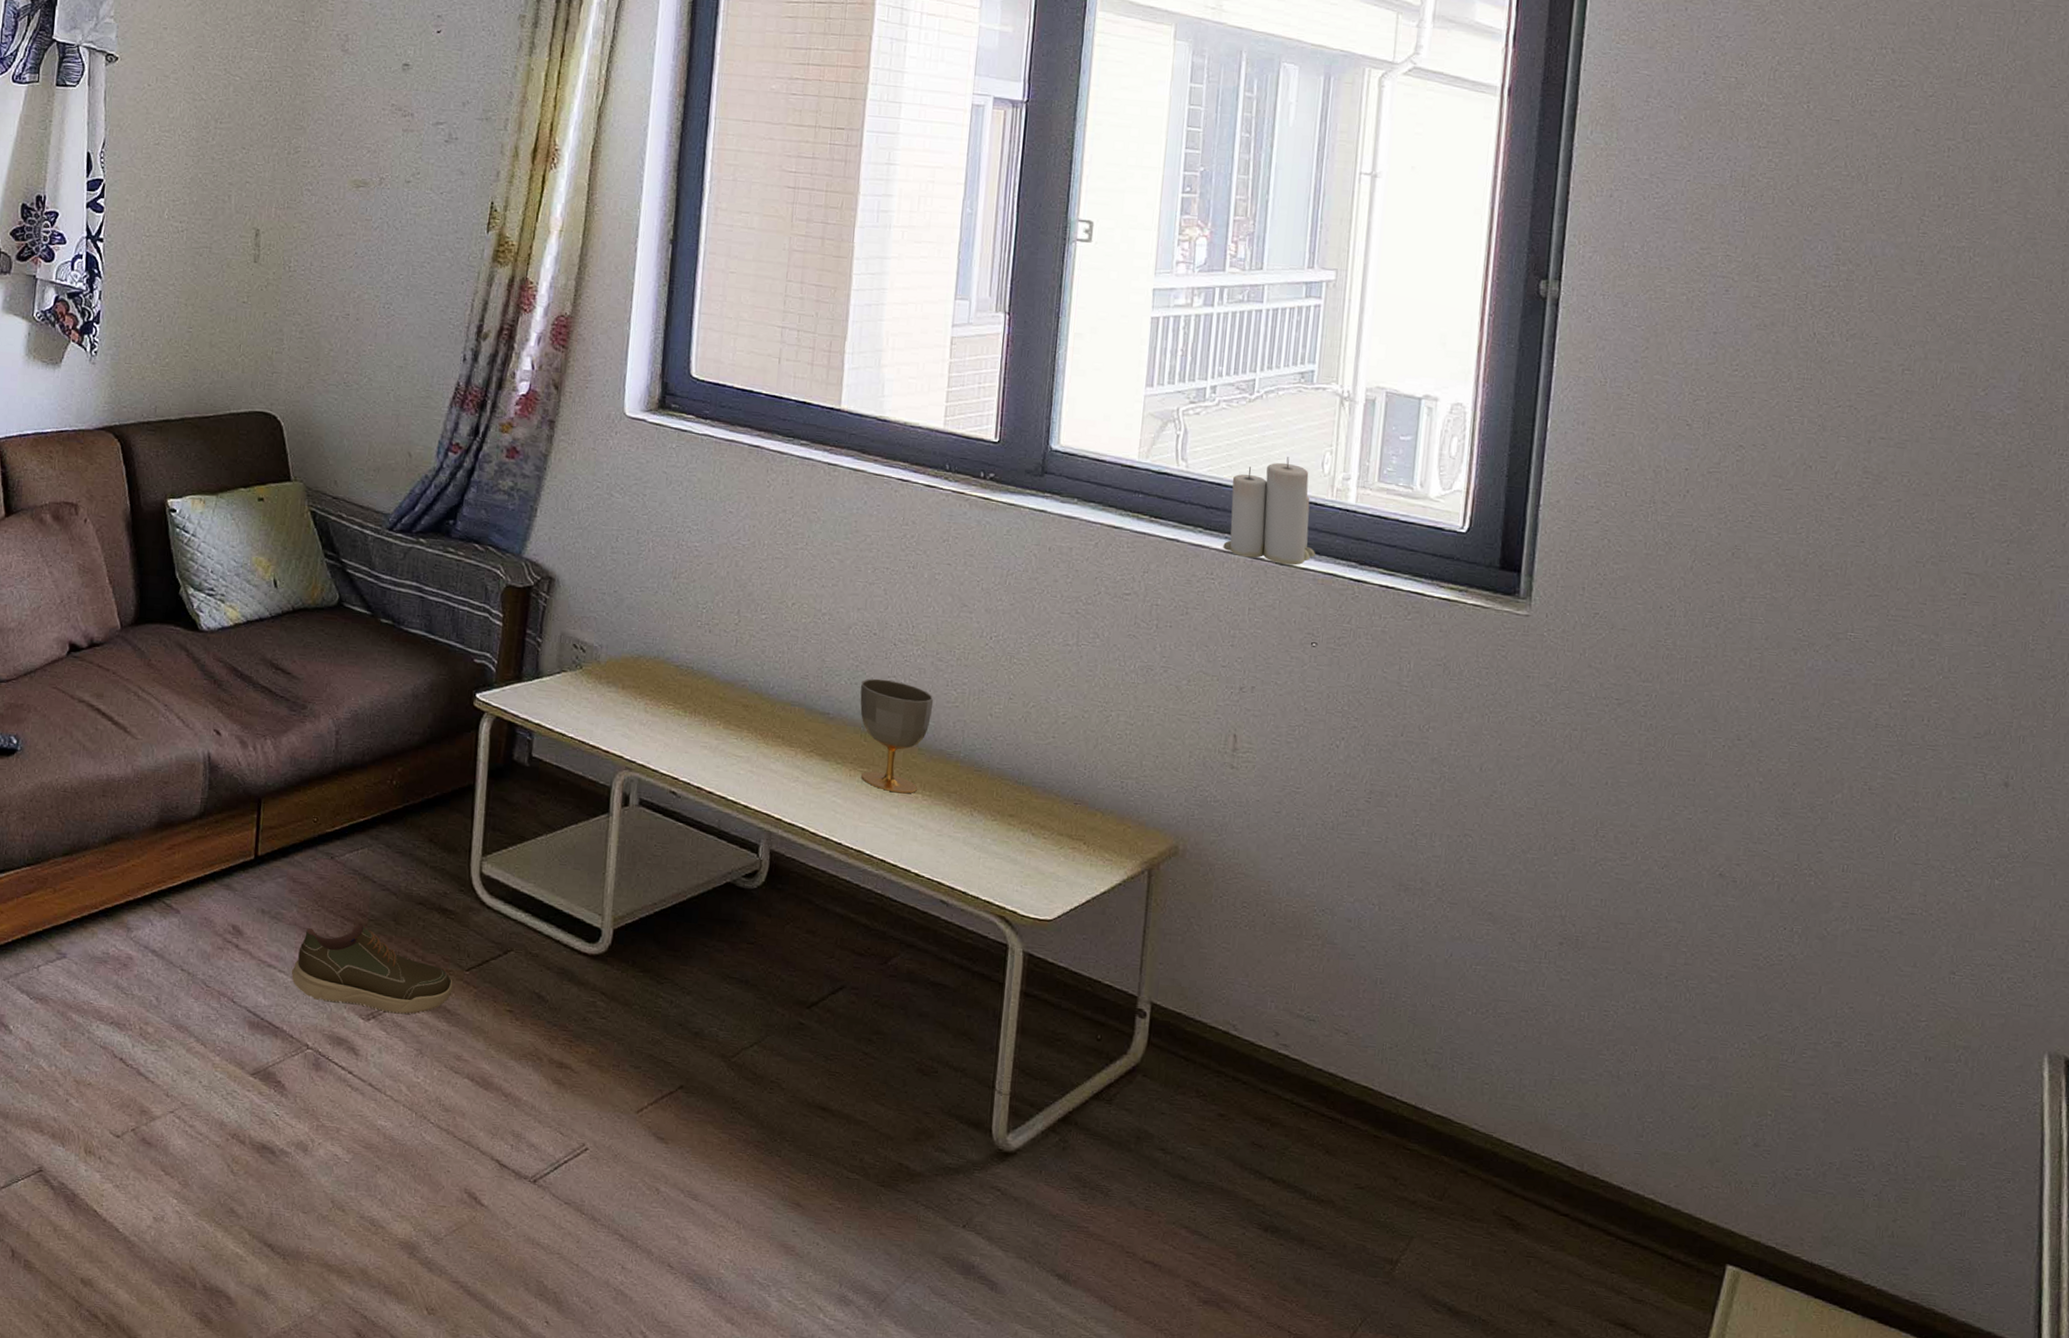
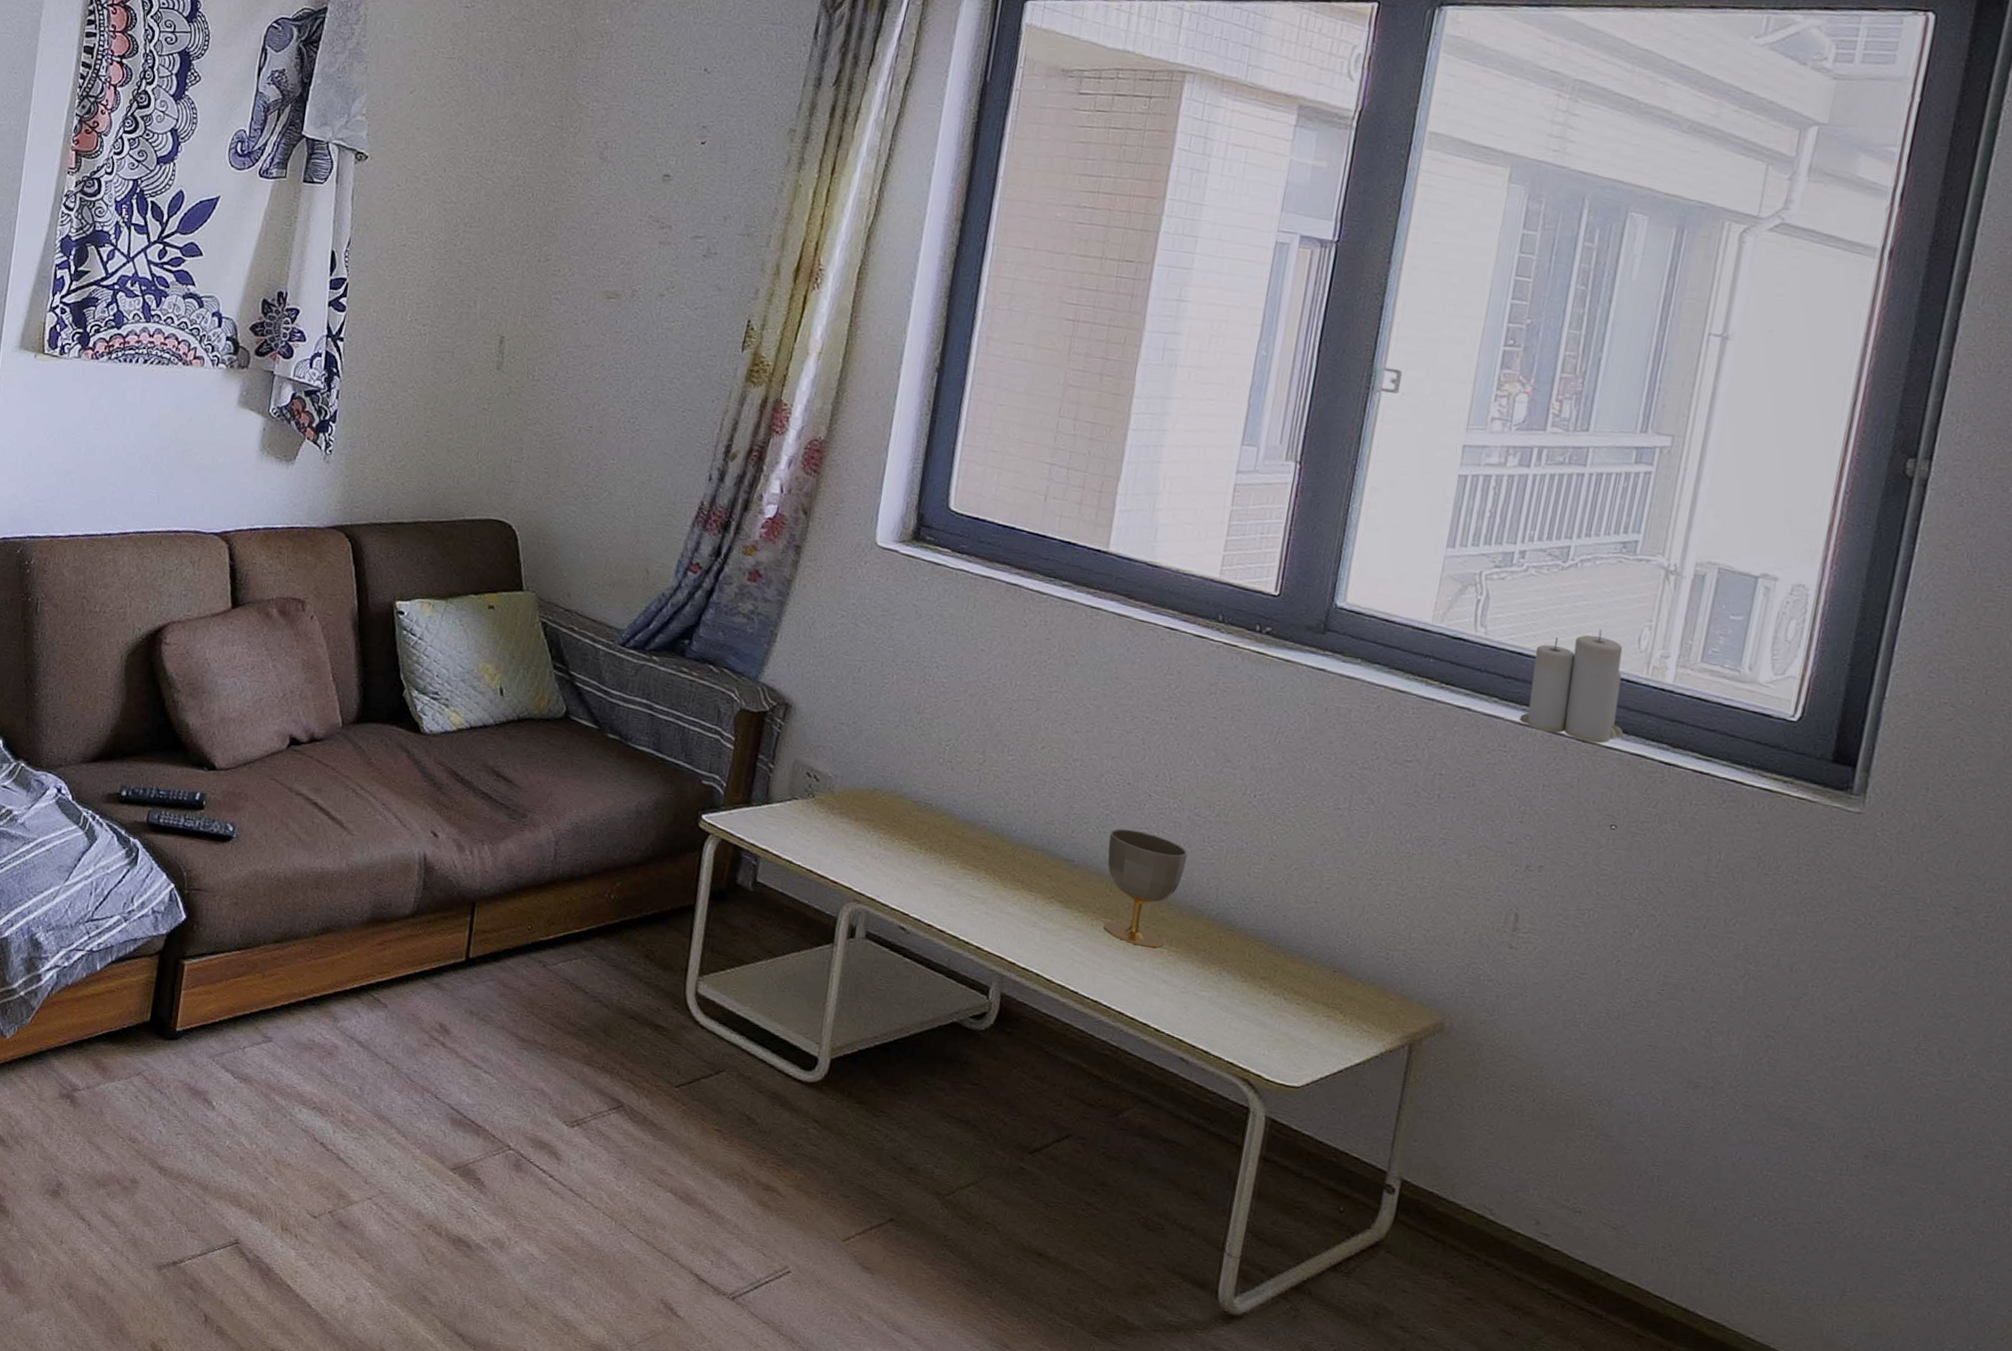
shoe: present [291,924,453,1015] -> none [496,1032,661,1125]

